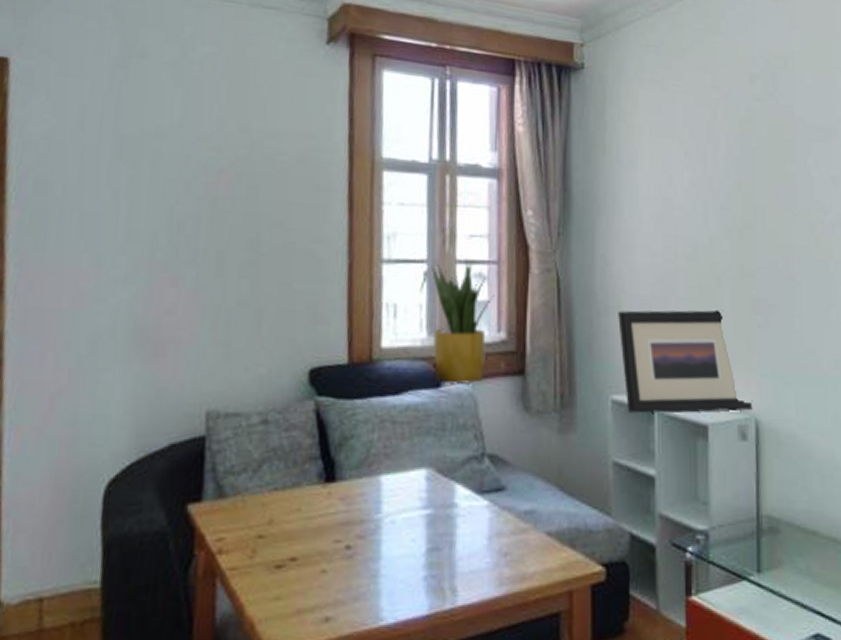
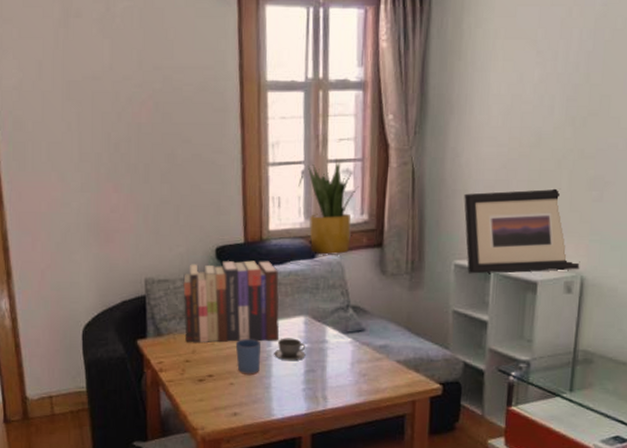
books: none [259,387,394,509] -> present [183,260,280,343]
mug: none [331,502,366,556] -> present [235,339,260,375]
teacup: none [384,500,428,534] -> present [274,338,306,360]

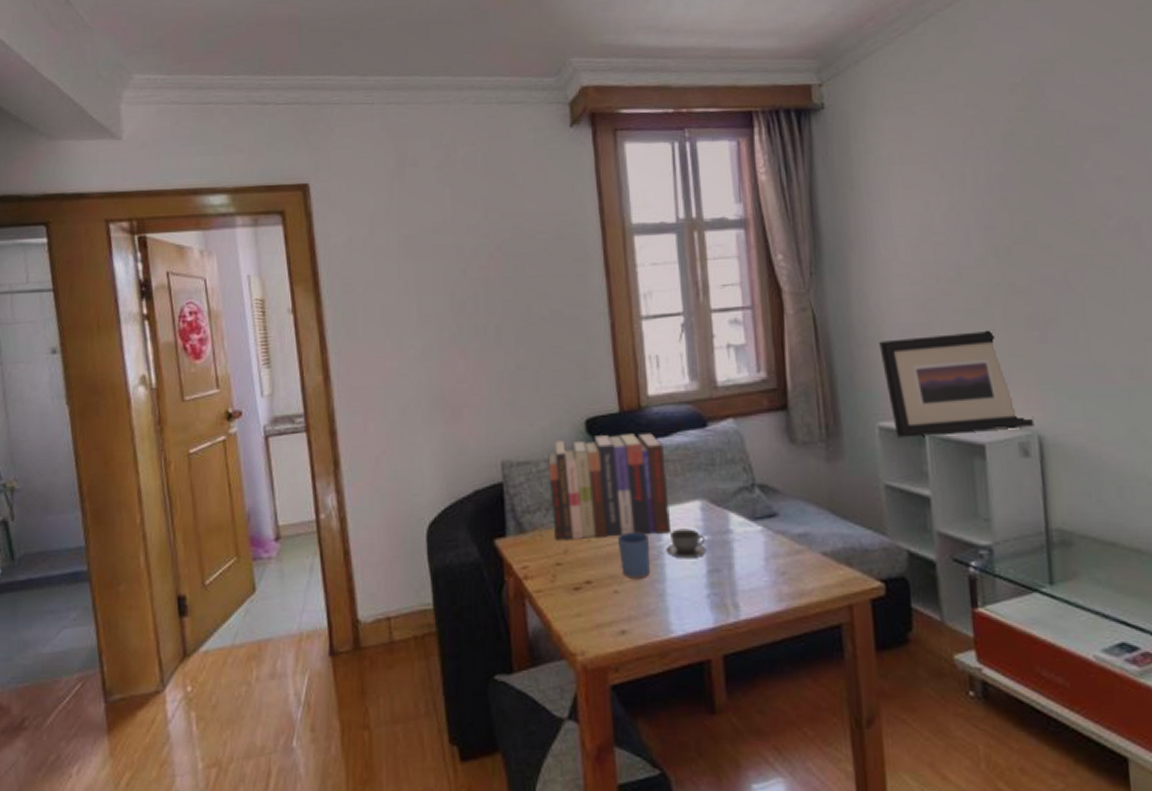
planter: present [307,158,360,255] -> none [687,307,752,422]

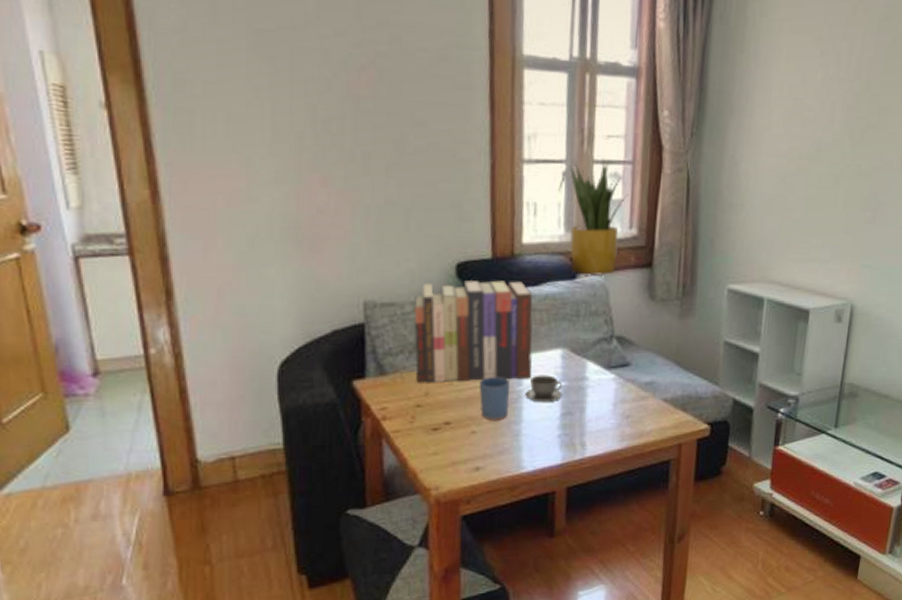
planter: none [687,307,752,422] -> present [569,159,629,276]
picture frame: present [879,331,1035,438] -> none [740,208,851,301]

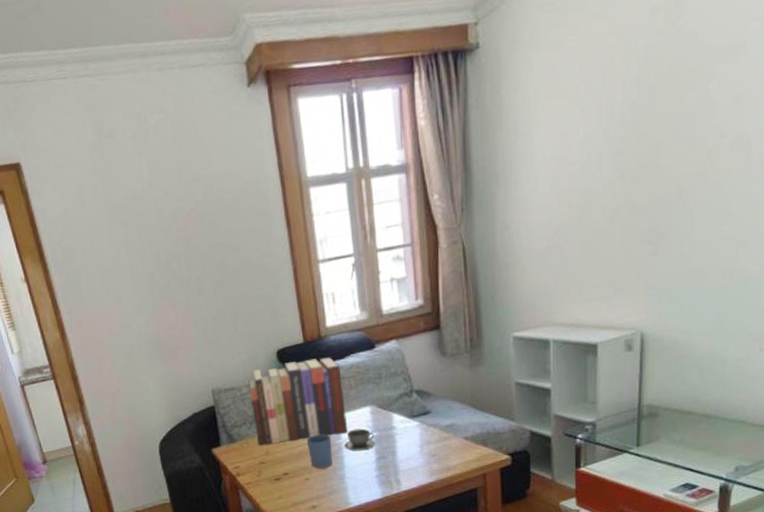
planter: present [569,159,629,276] -> none [357,246,412,344]

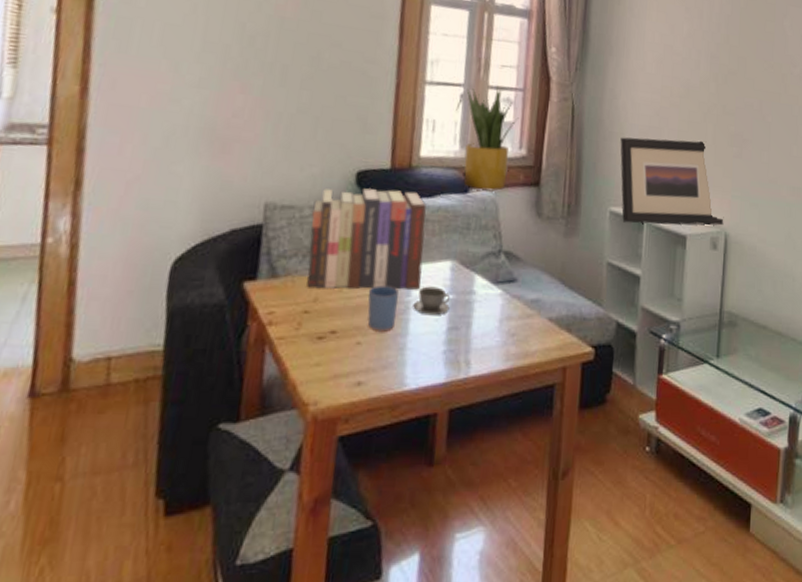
planter: none [357,246,412,344] -> present [464,85,520,192]
picture frame: none [517,248,639,345] -> present [620,137,724,226]

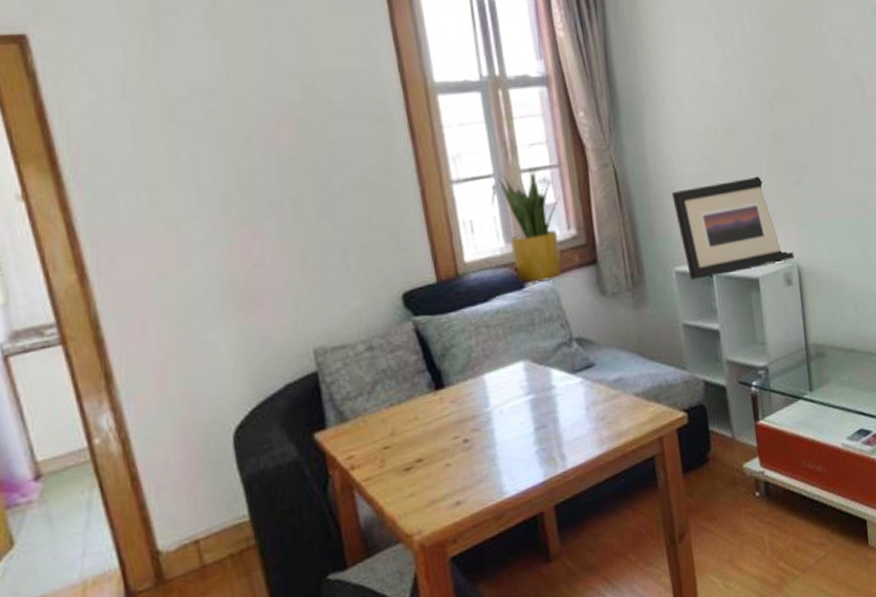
books: present [307,188,426,290] -> none [365,300,498,424]
mug: present [367,285,399,332] -> none [445,401,480,449]
teacup: present [413,286,451,315] -> none [494,390,532,420]

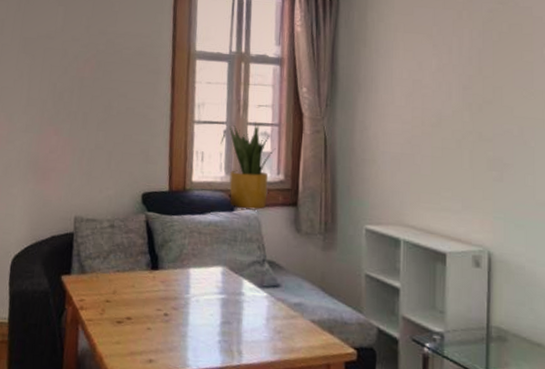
picture frame: present [672,177,795,280] -> none [373,163,486,245]

